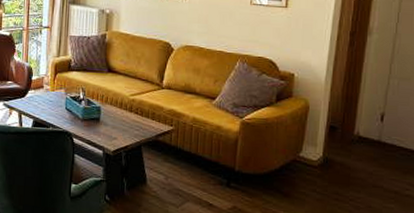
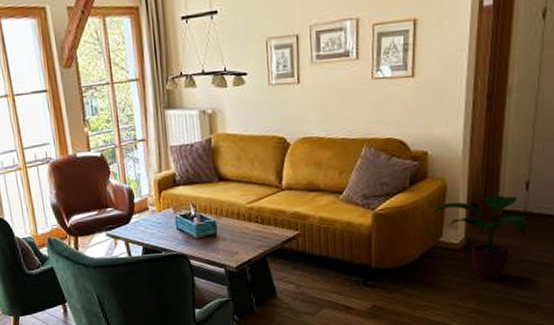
potted plant: none [294,120,389,200] -> present [431,194,537,280]

